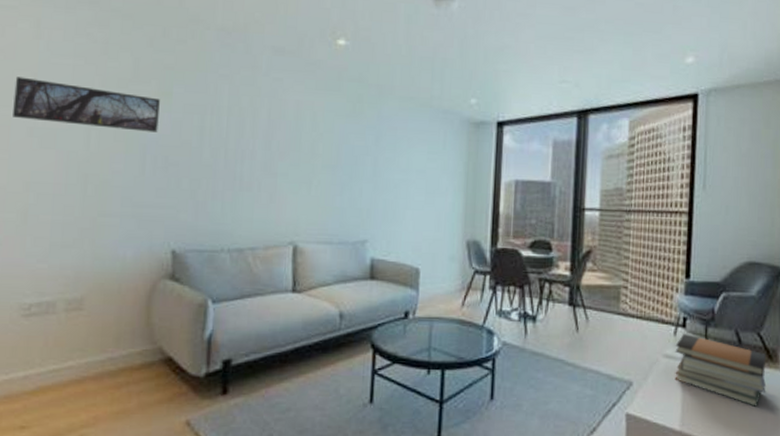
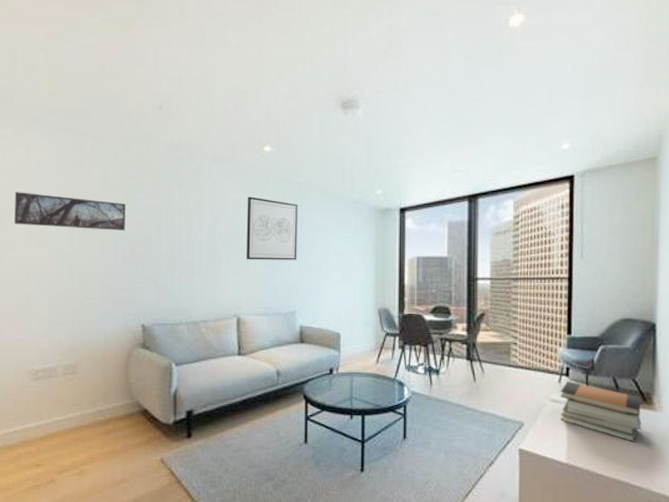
wall art: none [309,98,376,178] -> present [246,196,298,260]

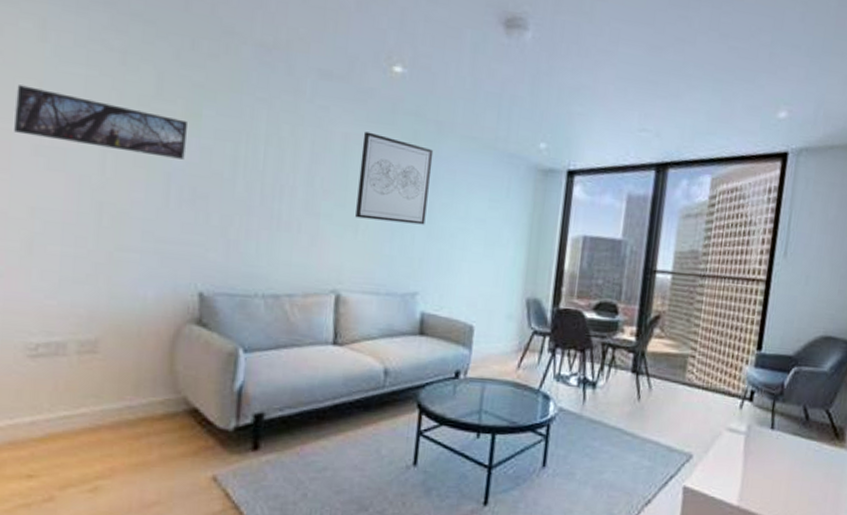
book stack: present [560,382,642,442] -> none [736,408,832,485]

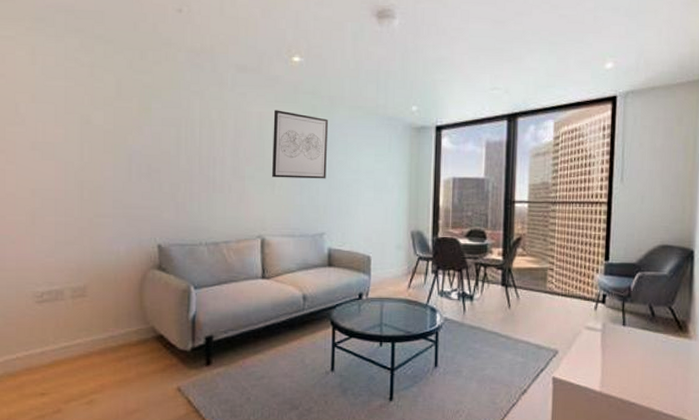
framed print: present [14,85,187,160] -> none [17,98,141,144]

